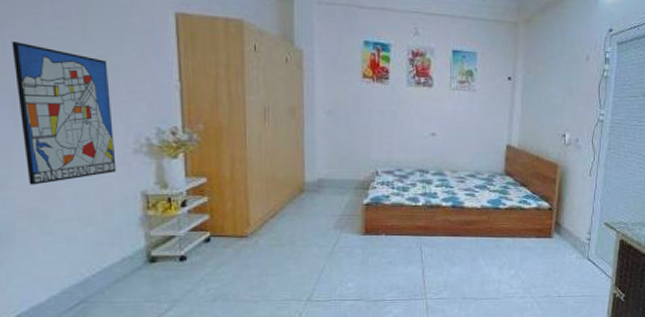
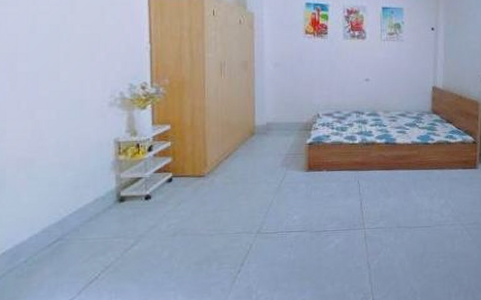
wall art: present [12,40,117,185] -> none [13,16,94,137]

